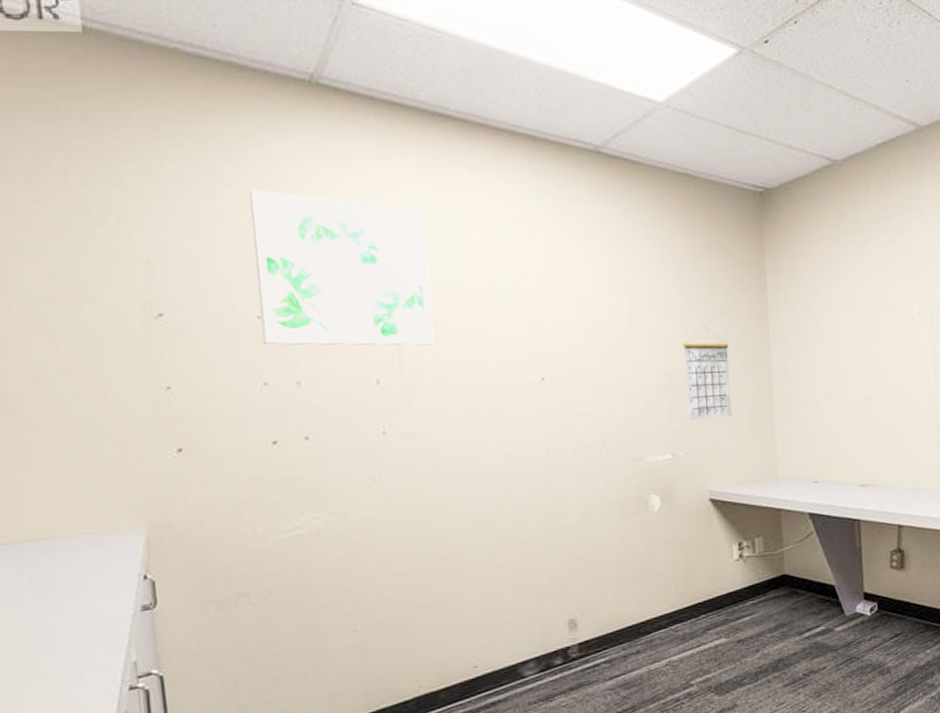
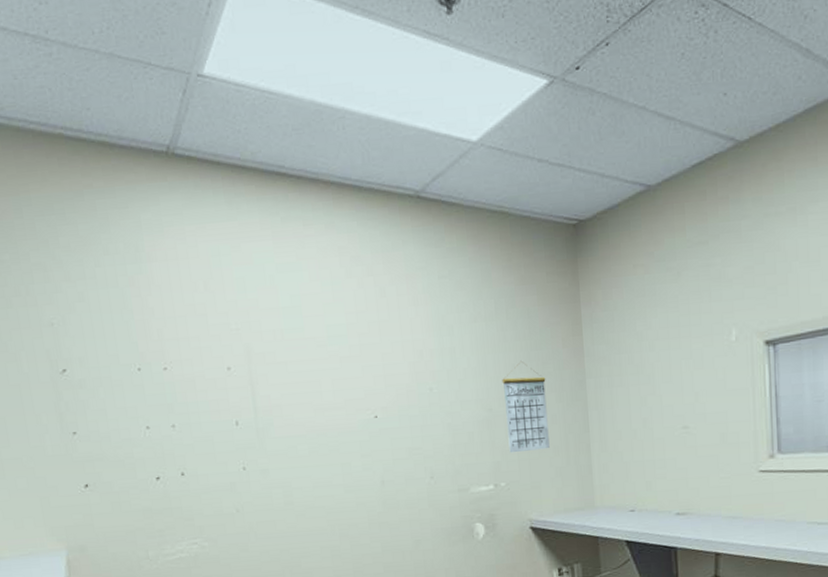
wall art: present [250,189,435,346] -> none [125,255,282,393]

